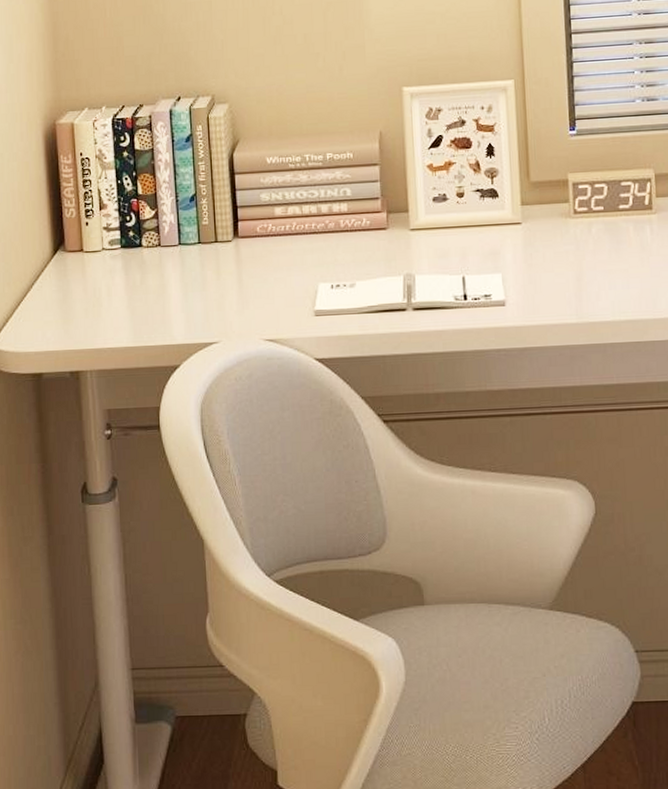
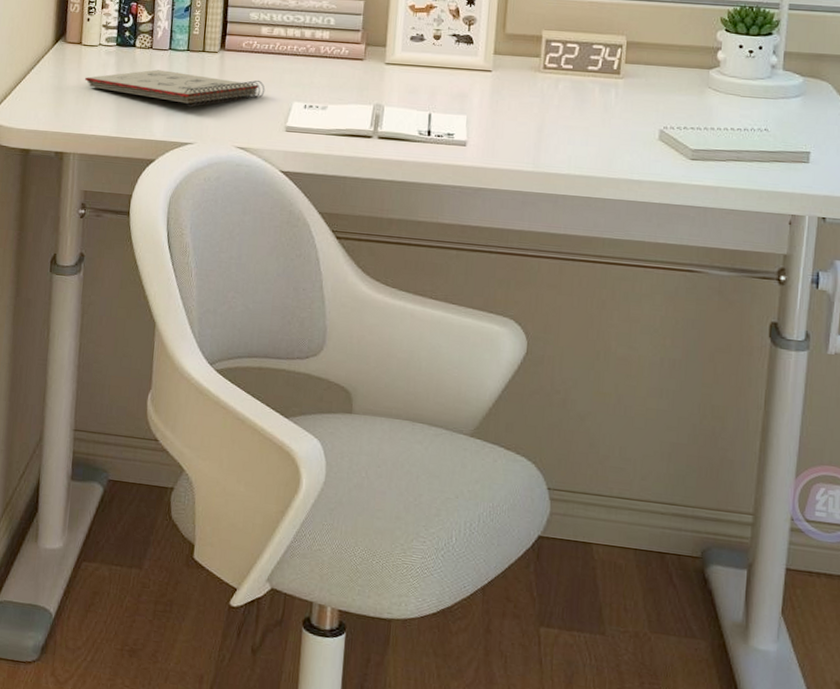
notepad: none [91,266,288,304] -> present [84,69,266,107]

